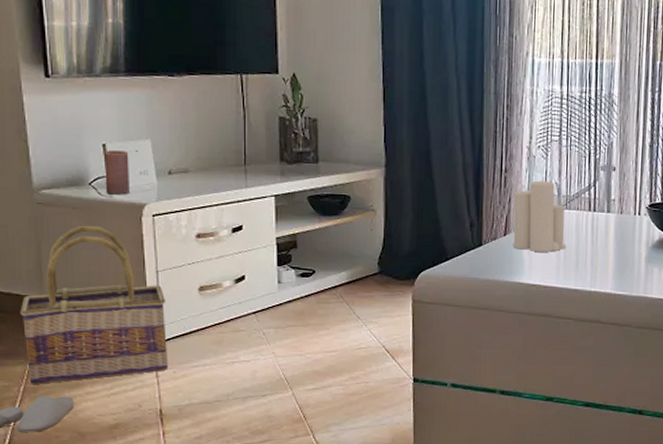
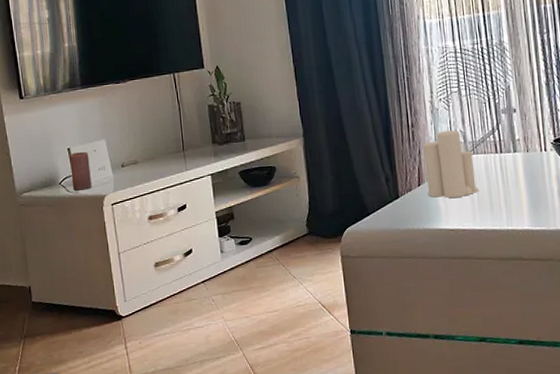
basket: present [20,225,169,385] -> none [12,218,135,364]

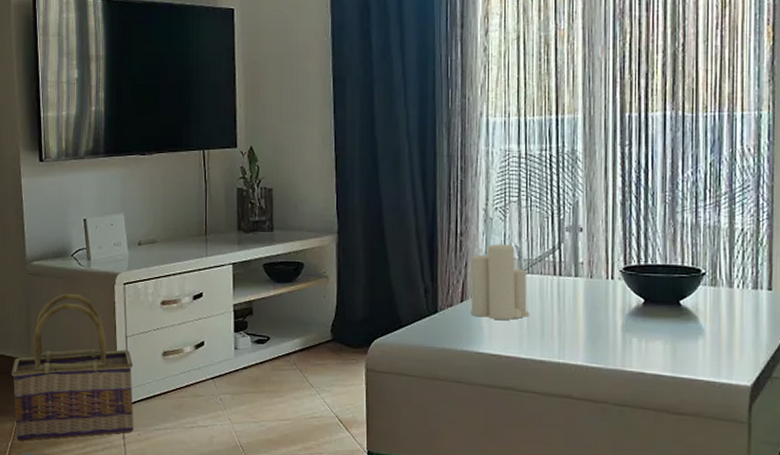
basket: none [12,218,135,364] -> present [11,293,134,442]
candle: present [69,152,92,191] -> none [84,225,105,265]

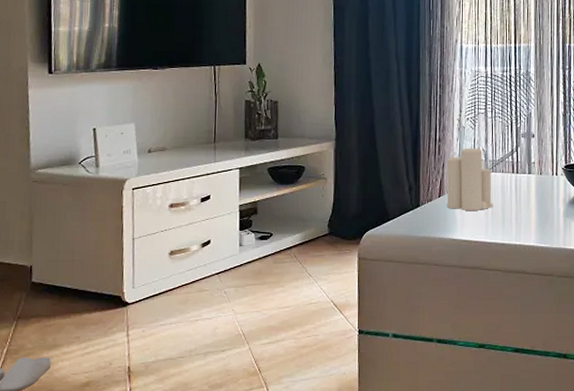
basket: present [11,293,134,442] -> none [9,199,139,347]

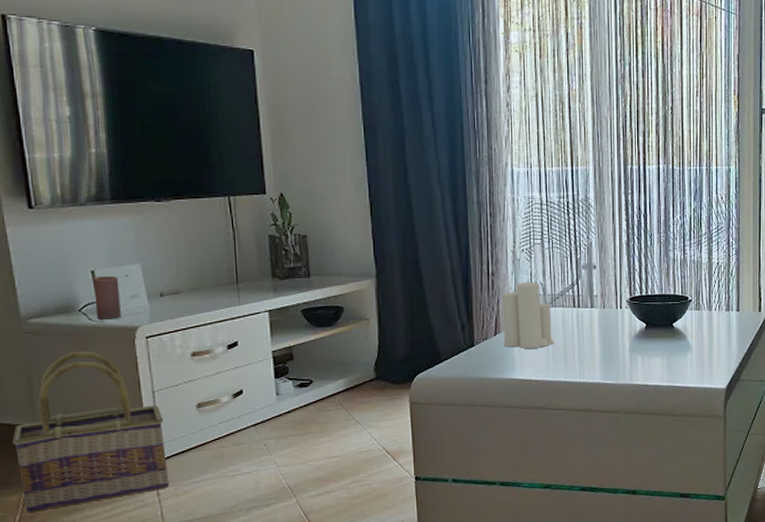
basket: none [9,199,139,347] -> present [12,351,170,513]
candle: none [93,134,115,172] -> present [93,276,121,320]

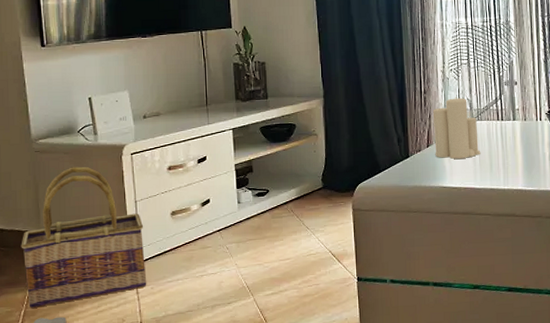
candle: present [93,276,121,320] -> none [90,102,111,139]

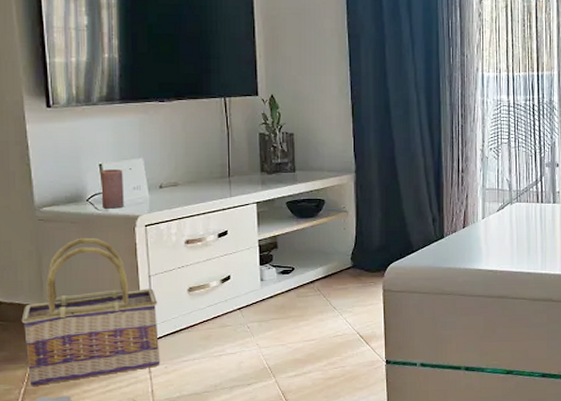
candle: none [90,102,111,139] -> present [101,169,124,209]
candle: present [432,97,481,160] -> none [470,177,519,242]

